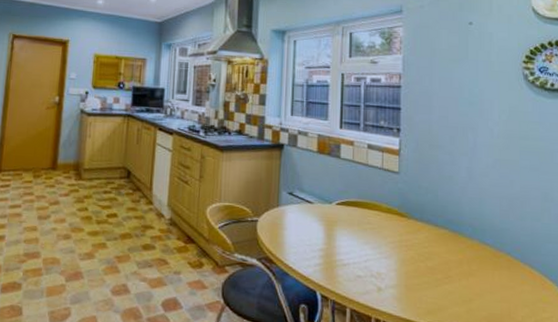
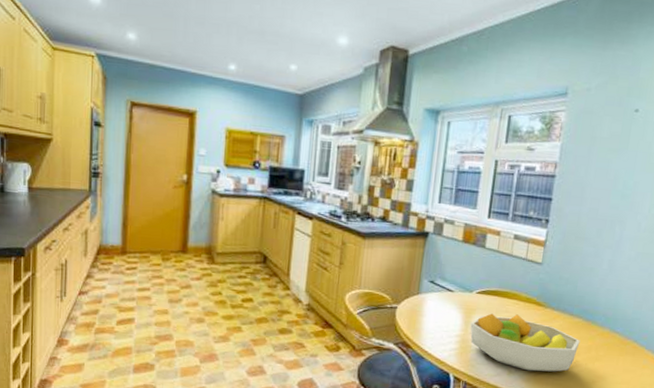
fruit bowl: none [333,225,450,289] -> present [470,313,580,372]

